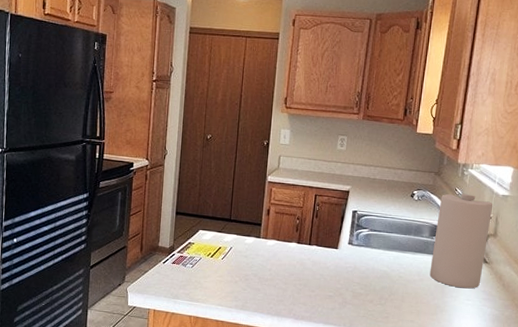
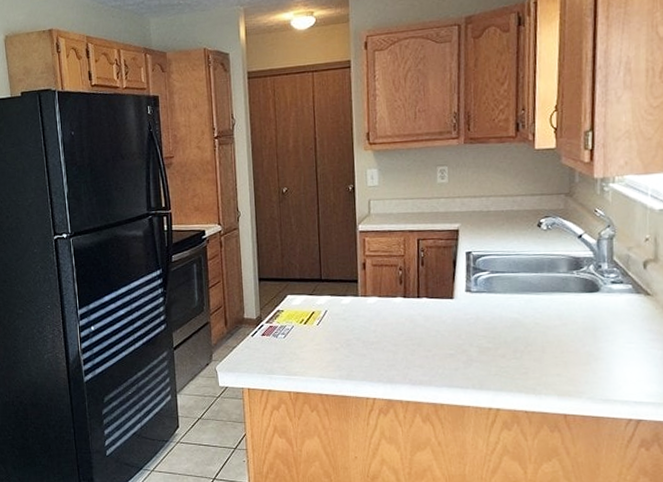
paper towel holder: present [429,193,493,289] -> none [574,213,649,330]

